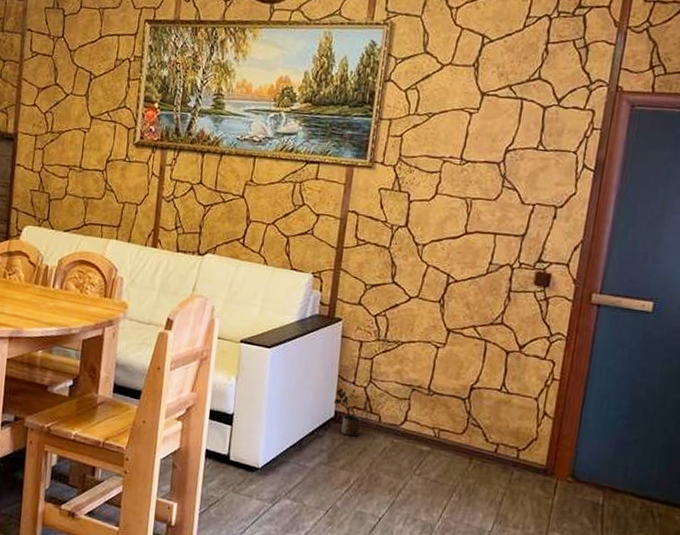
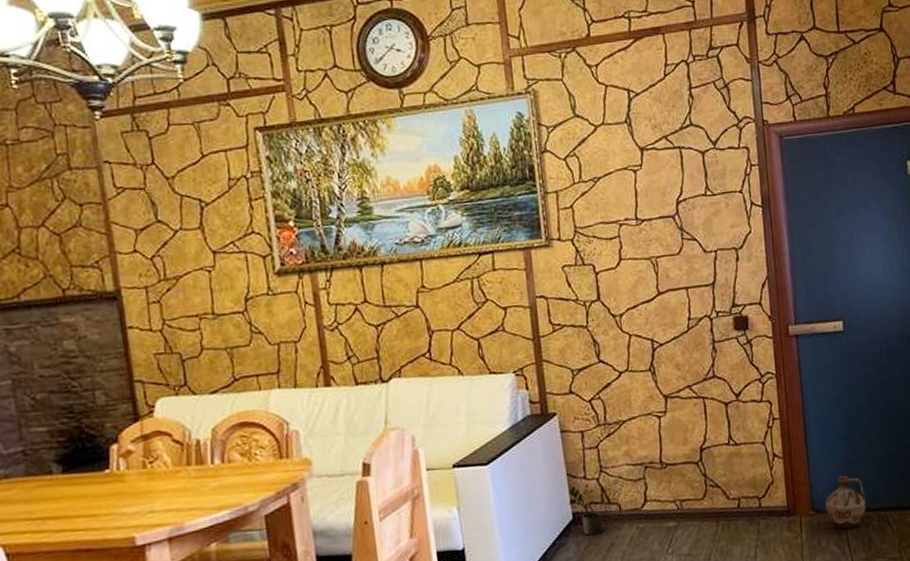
ceramic jug: none [586,453,633,508] -> present [825,475,866,529]

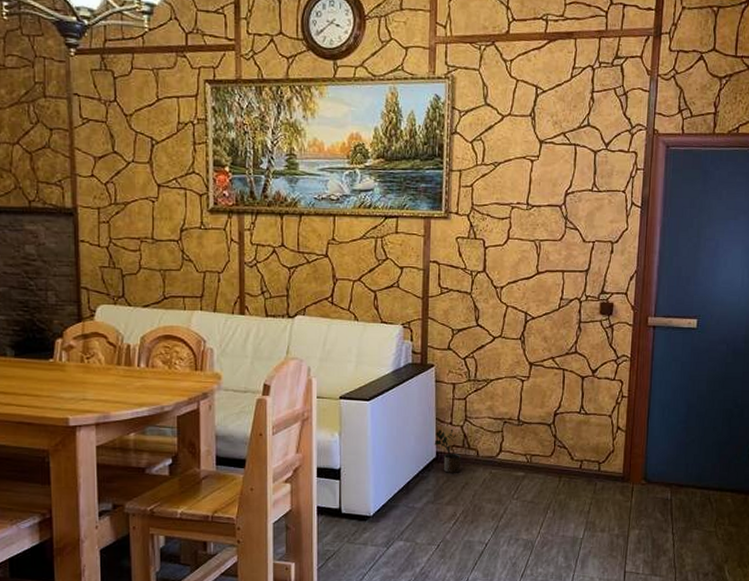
ceramic jug: present [825,475,866,529] -> none [656,454,693,501]

